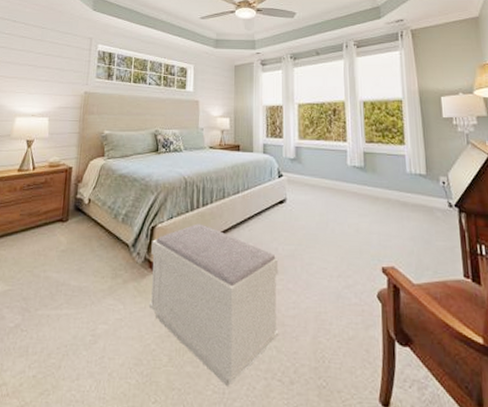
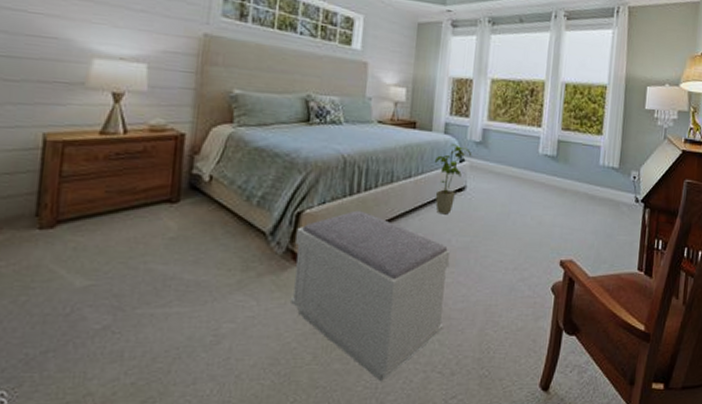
house plant: none [258,162,287,225] -> present [435,144,471,215]

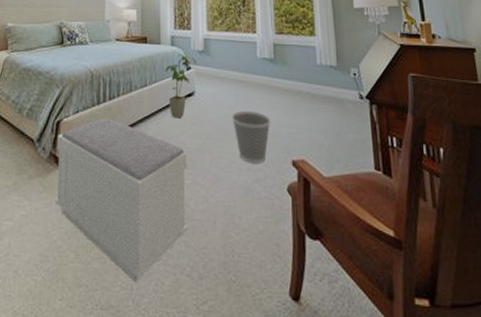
wastebasket: none [503,209,545,263] -> present [231,111,271,163]

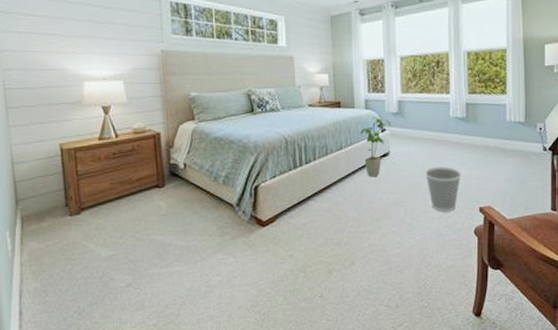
bench: present [54,117,188,282] -> none [257,180,385,315]

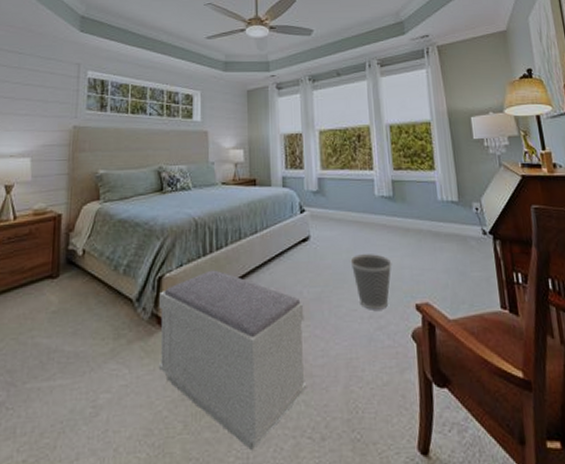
bench: none [257,180,385,315] -> present [158,270,307,450]
house plant: present [361,117,390,177] -> none [278,196,310,267]

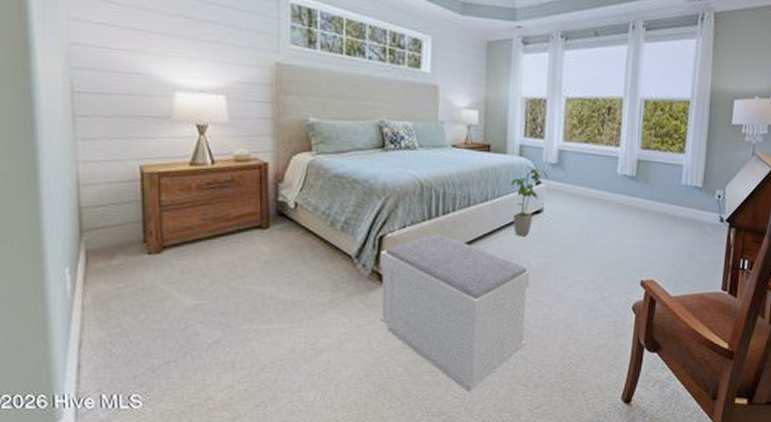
house plant: none [278,196,310,267] -> present [511,166,547,237]
wastebasket: present [350,254,392,310] -> none [582,231,624,283]

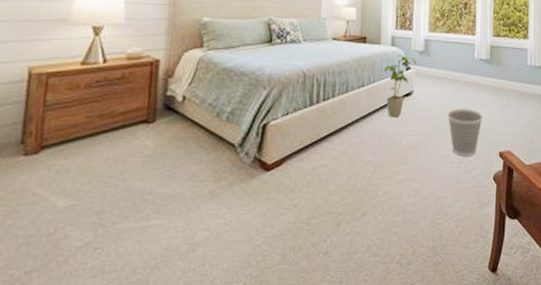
bench: present [379,234,530,392] -> none [259,119,402,275]
wastebasket: none [582,231,624,283] -> present [447,109,483,157]

